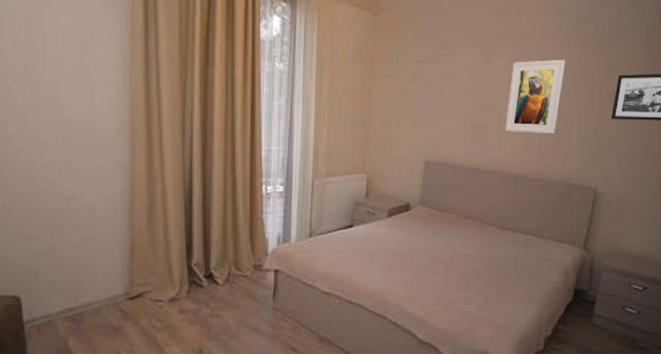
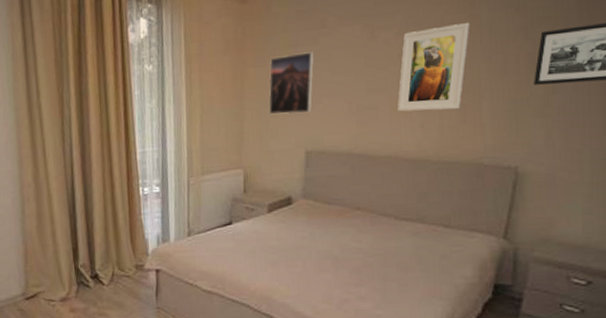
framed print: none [393,69,437,126] -> present [269,52,314,115]

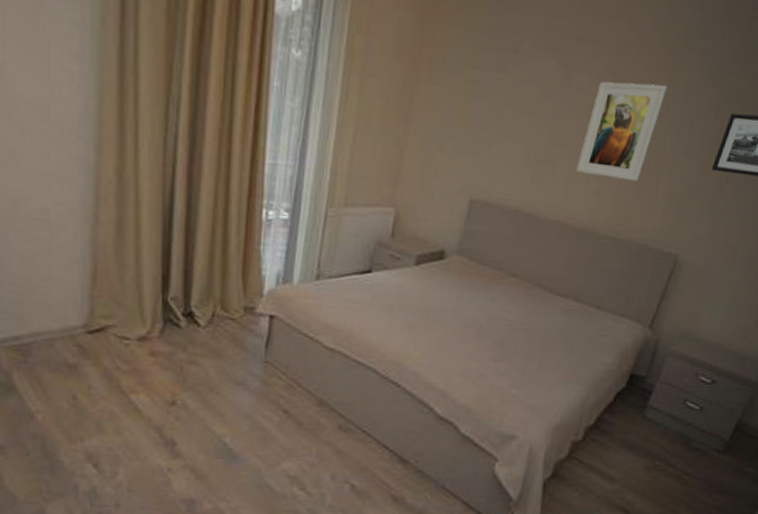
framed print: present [269,52,314,115] -> none [436,77,500,154]

